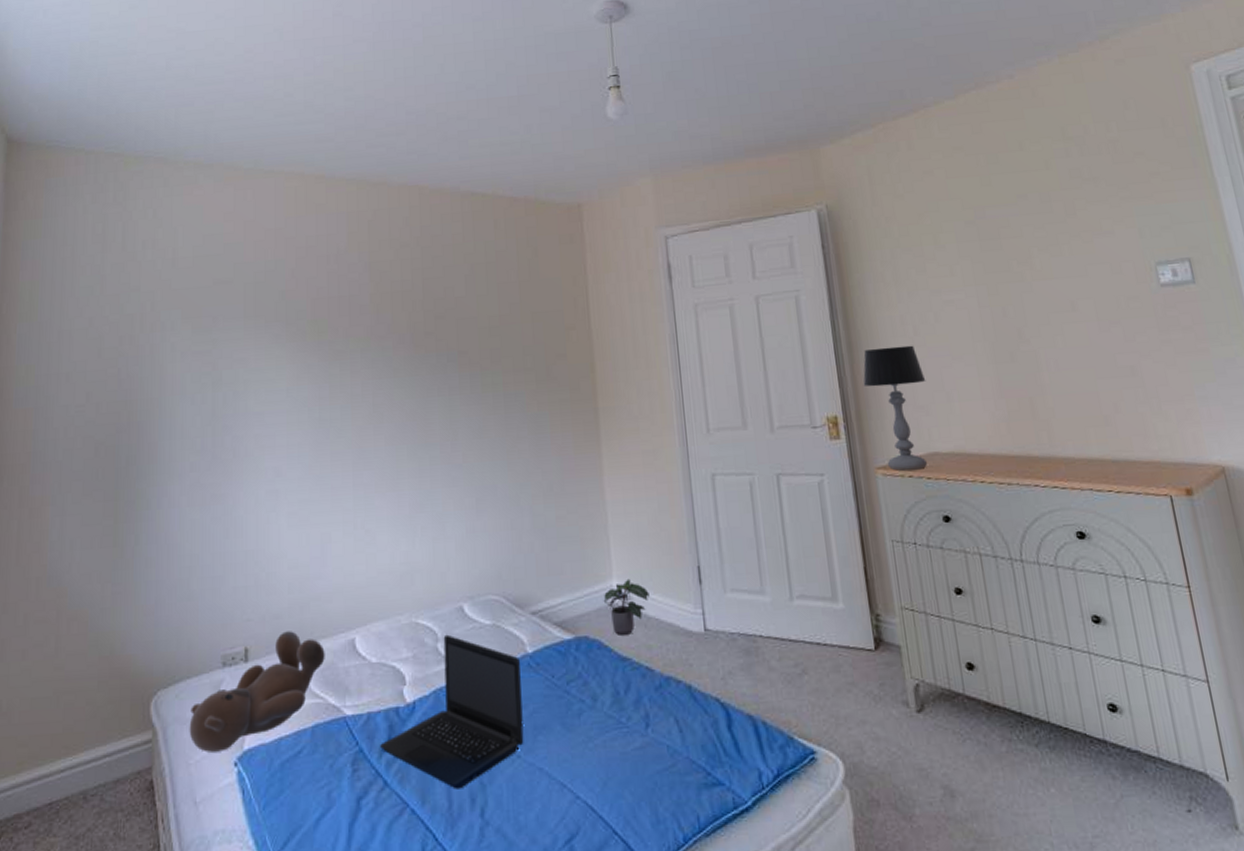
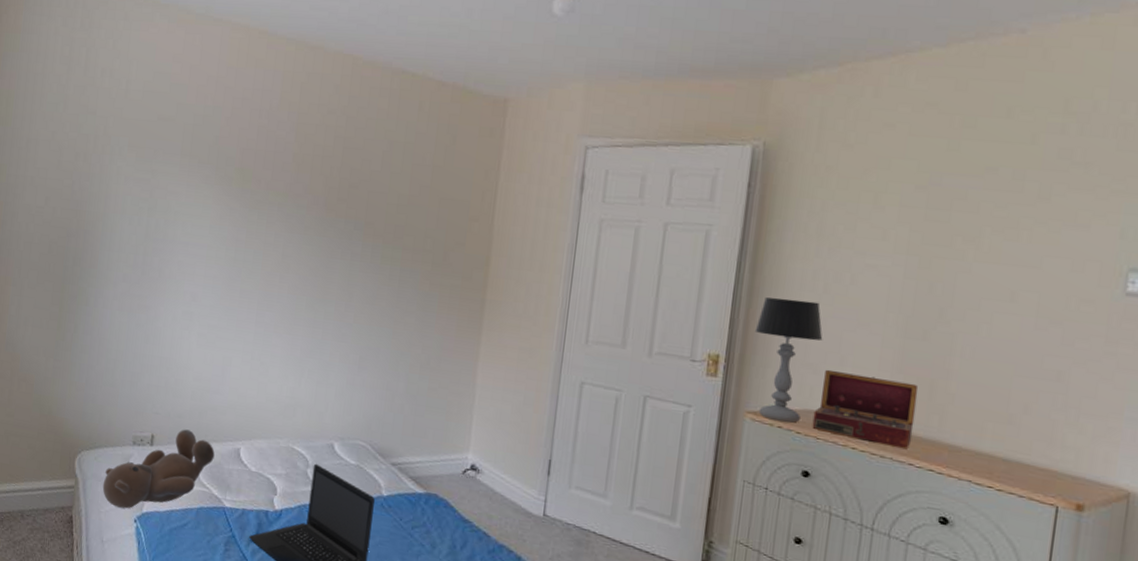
potted plant: present [603,578,650,635] -> none [457,455,500,502]
wooden box: none [936,405,1031,472] -> present [812,369,919,450]

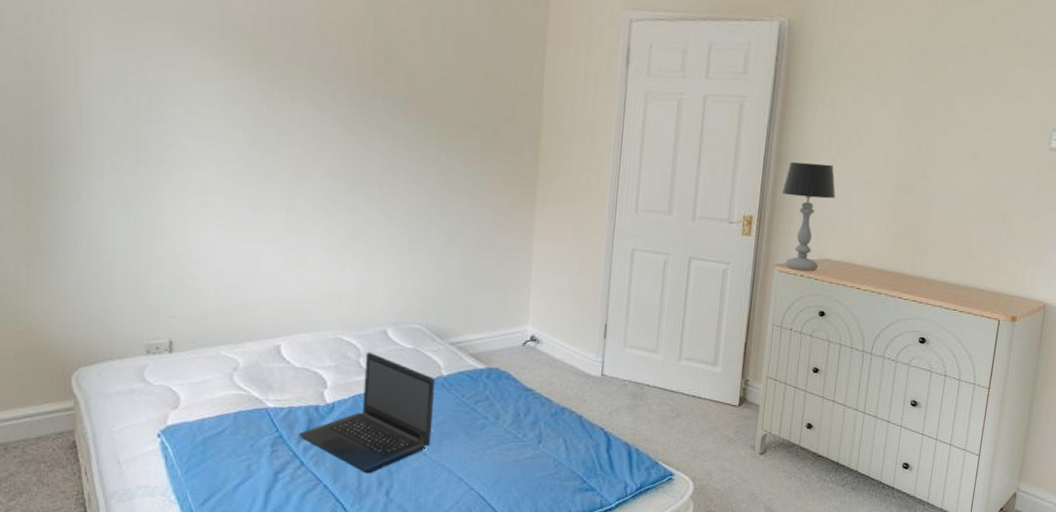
teddy bear: present [102,429,215,509] -> none [112,331,250,424]
wooden box: present [812,369,919,450] -> none [827,223,907,286]

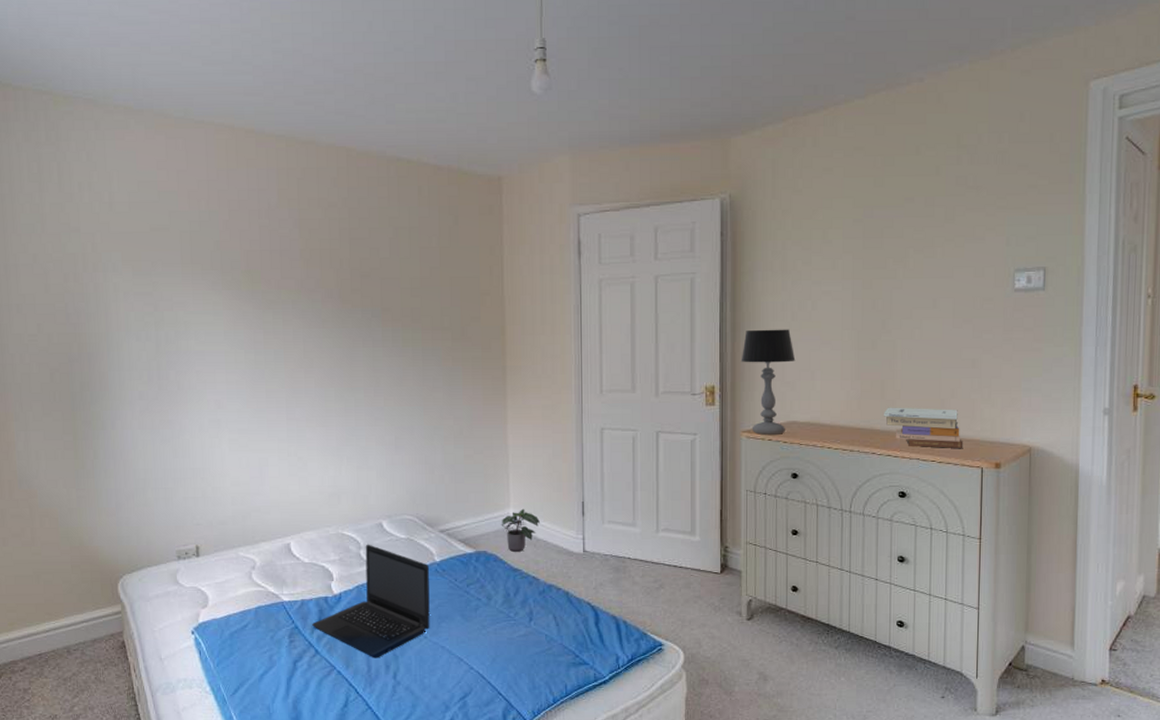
potted plant: none [517,326,559,371] -> present [501,508,540,552]
books: none [914,253,985,300] -> present [884,407,964,449]

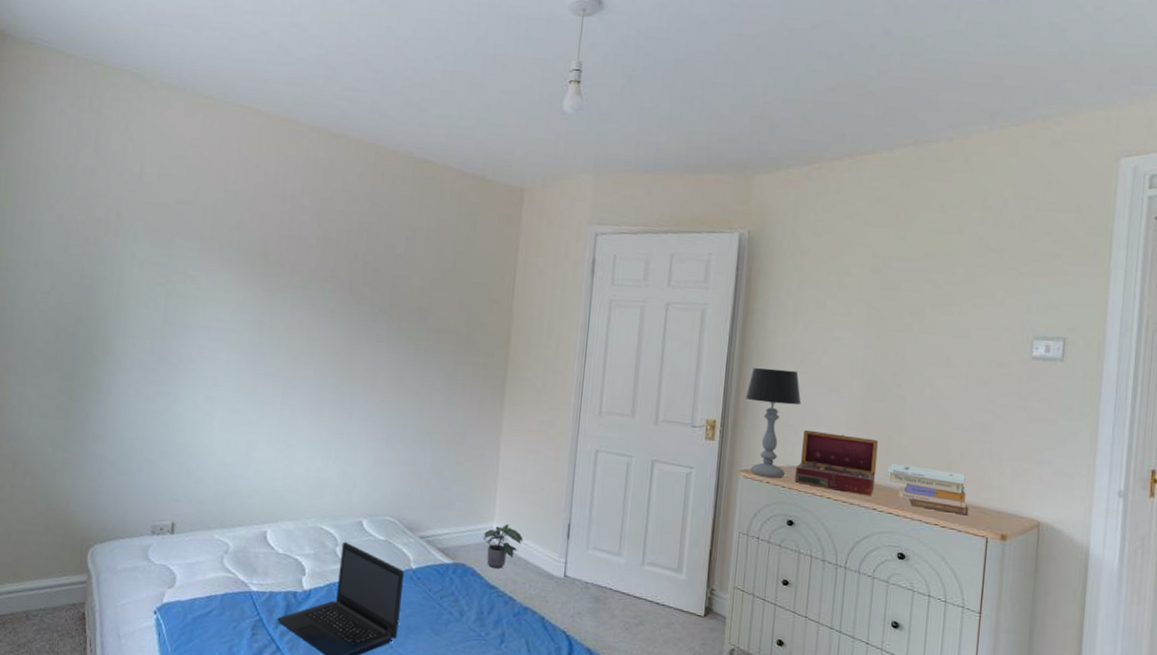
wooden box: none [795,385,873,442] -> present [794,429,879,497]

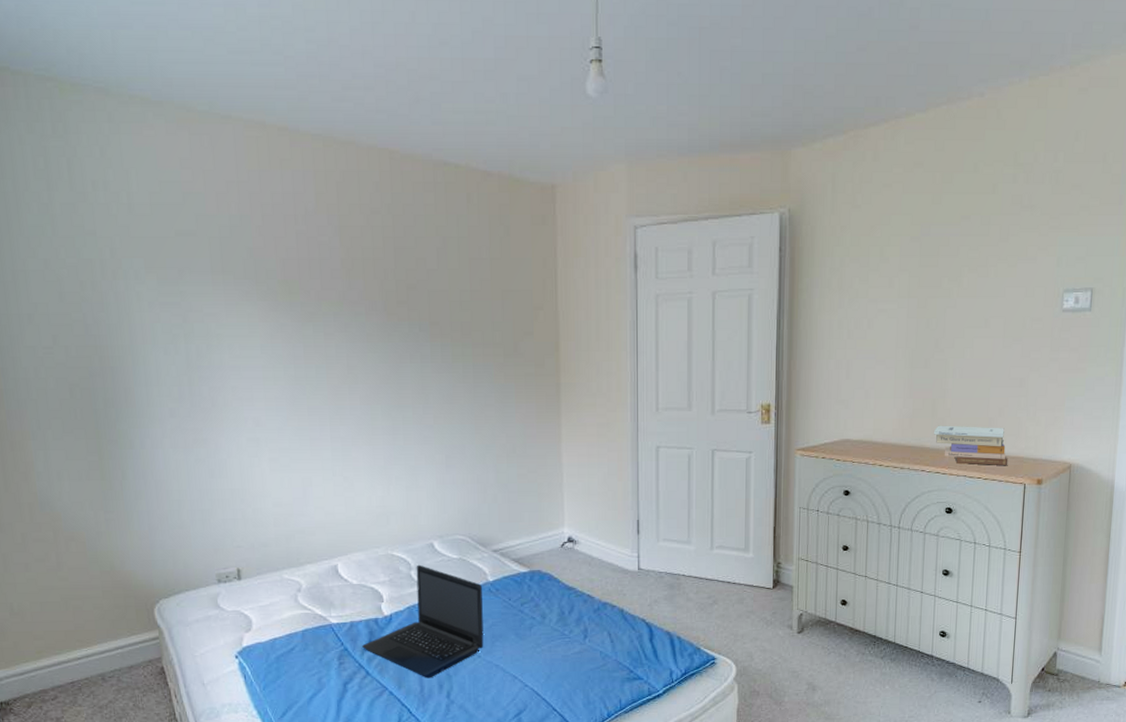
potted plant: present [483,523,523,569] -> none [555,527,595,570]
table lamp: present [745,368,801,479] -> none [796,347,851,454]
wooden box: present [794,429,879,497] -> none [848,403,925,459]

